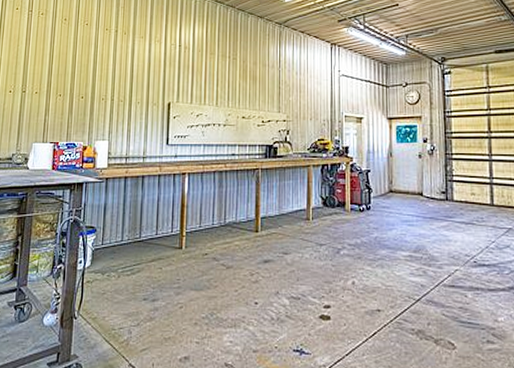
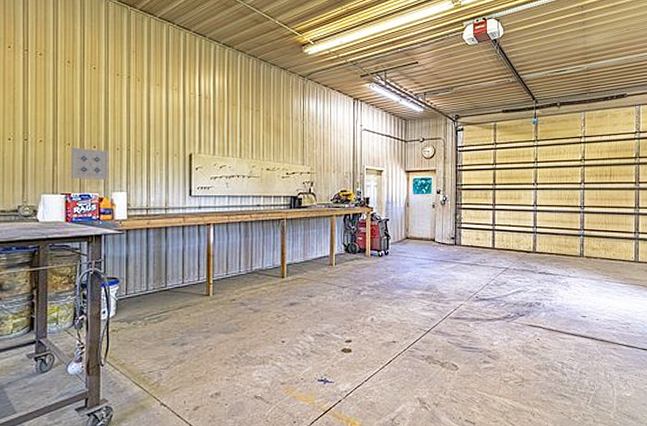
wall art: none [60,98,95,130] -> present [71,147,109,181]

